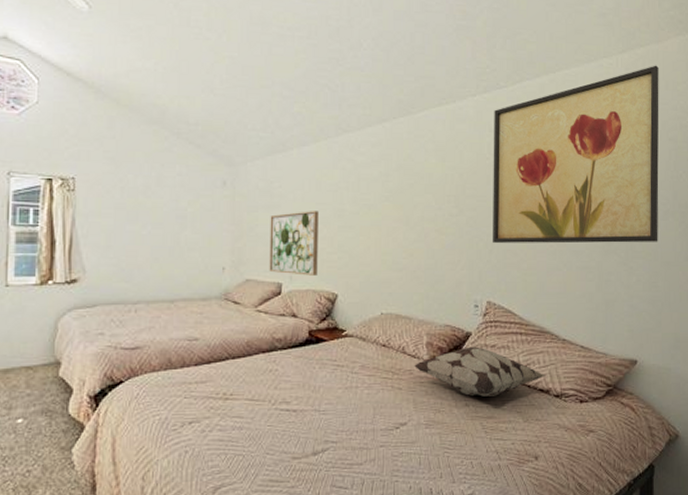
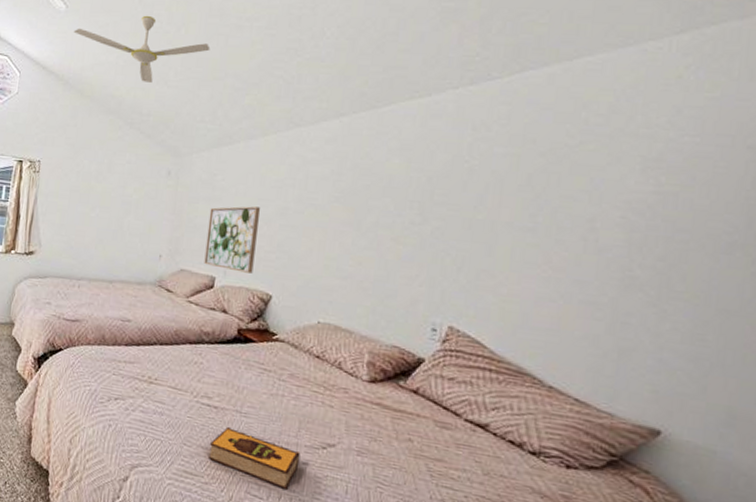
ceiling fan: none [101,20,255,91] -> present [73,15,211,83]
hardback book: none [292,427,377,474] -> present [209,426,301,489]
decorative pillow: present [414,346,546,397] -> none [351,374,520,437]
wall art: present [493,65,659,243] -> none [463,48,740,282]

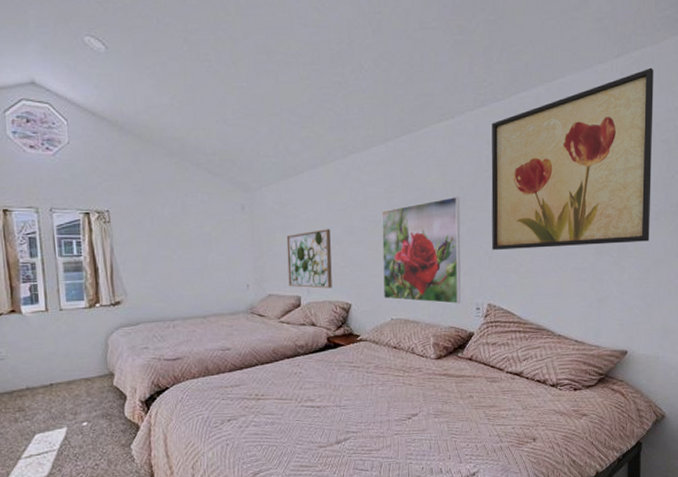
ceiling fan: present [73,15,211,83] -> none [119,54,263,122]
hardback book: present [209,426,301,489] -> none [318,420,393,458]
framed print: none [311,187,427,320] -> present [381,196,461,305]
wall art: none [463,48,740,282] -> present [491,67,654,250]

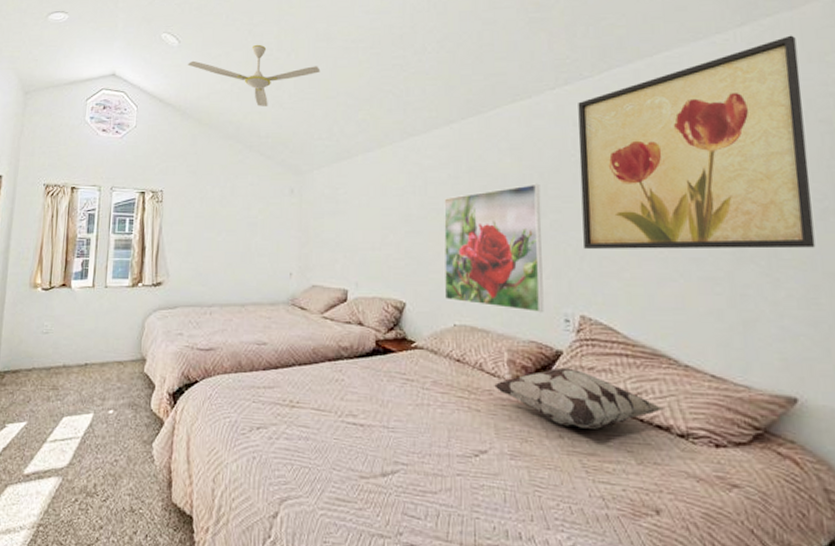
ceiling fan: none [119,54,263,122] -> present [187,44,321,107]
wall art: present [286,229,332,289] -> none [335,216,384,283]
decorative pillow: none [423,345,543,389] -> present [494,367,664,429]

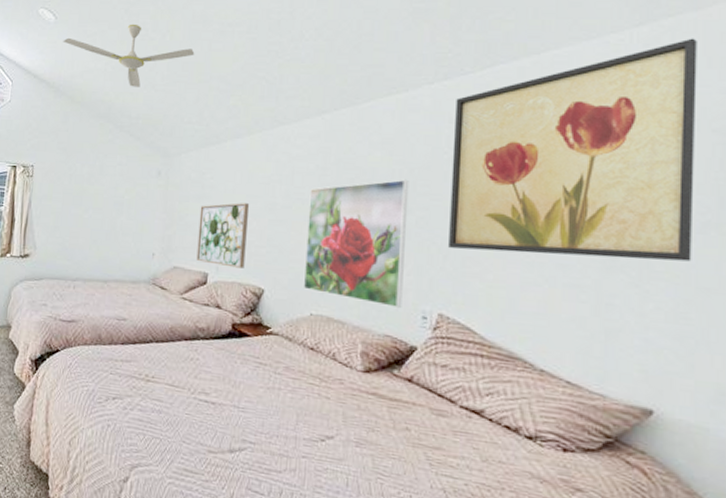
wall art: none [335,216,384,283] -> present [196,203,249,268]
decorative pillow: present [494,367,664,429] -> none [346,362,514,425]

